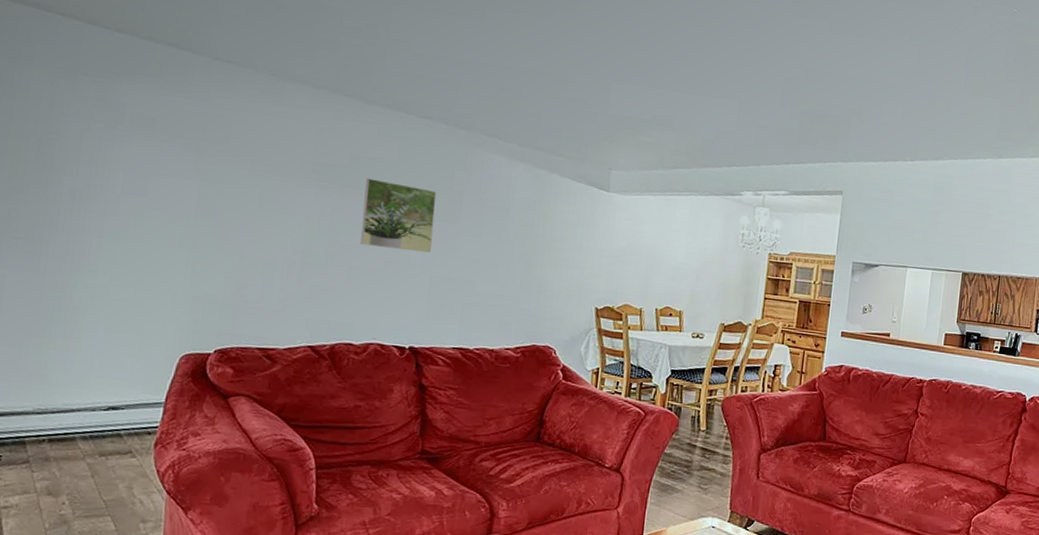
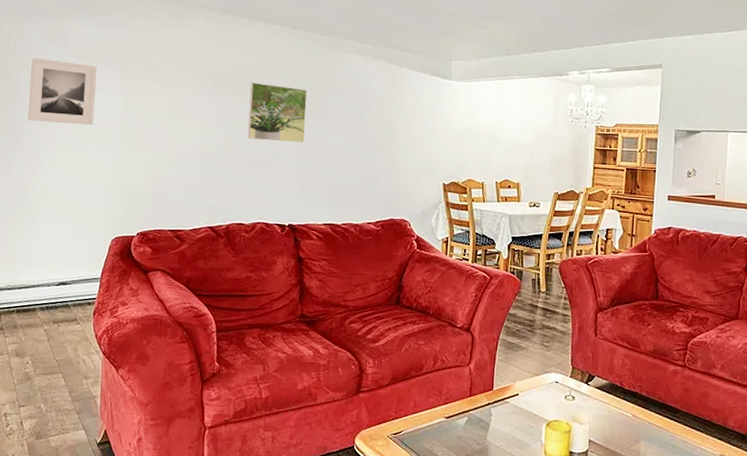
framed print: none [64,127,163,217] -> present [27,58,97,126]

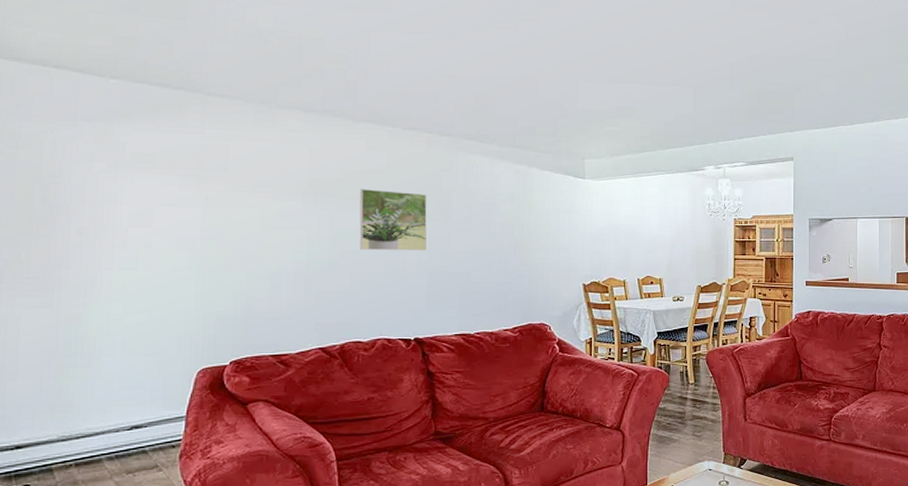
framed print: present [27,58,97,126] -> none [73,170,165,245]

